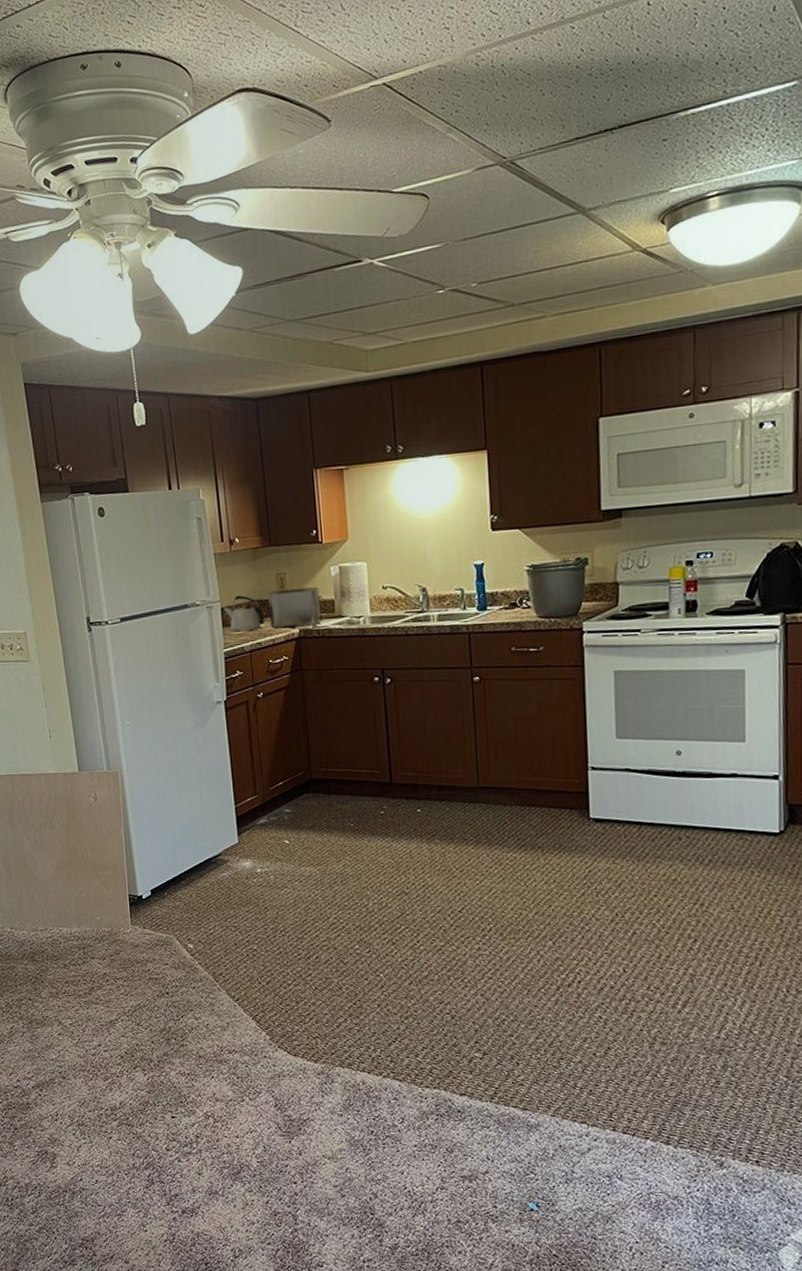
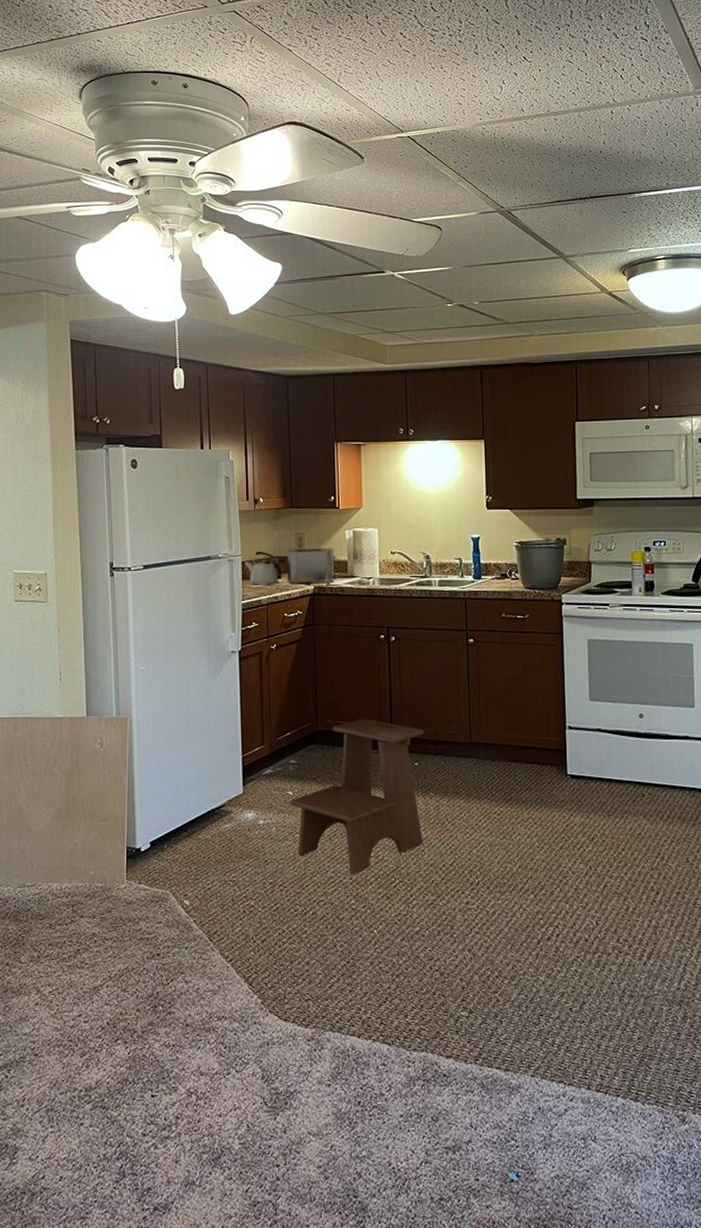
step stool: none [287,765,429,919] -> present [290,718,424,873]

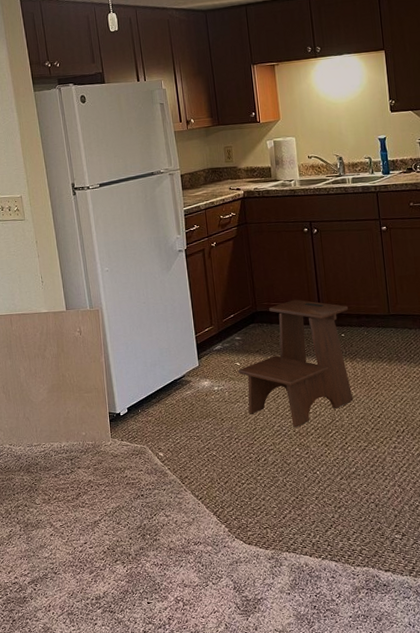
kettle: present [245,551,283,585] -> none [183,164,216,194]
toaster: present [287,548,337,584] -> none [218,157,263,191]

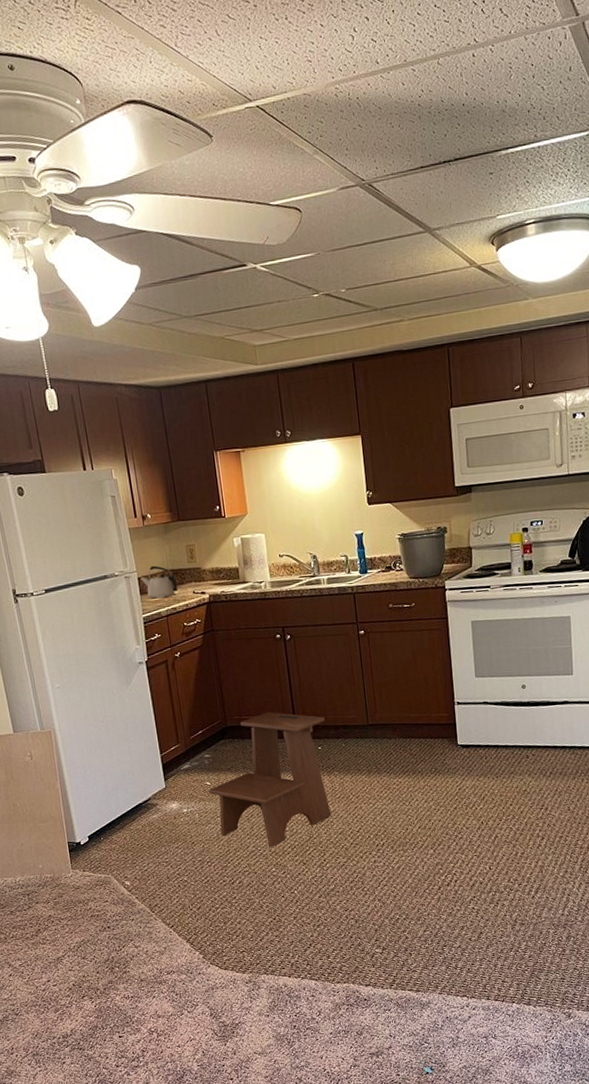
kettle: none [183,164,216,194] -> present [140,565,179,599]

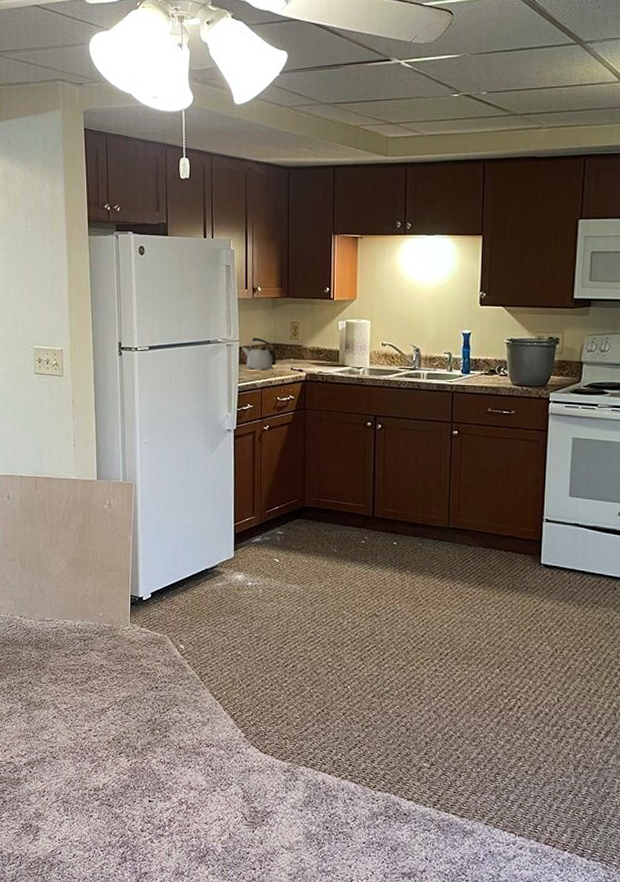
step stool: present [208,711,332,846] -> none [276,498,404,635]

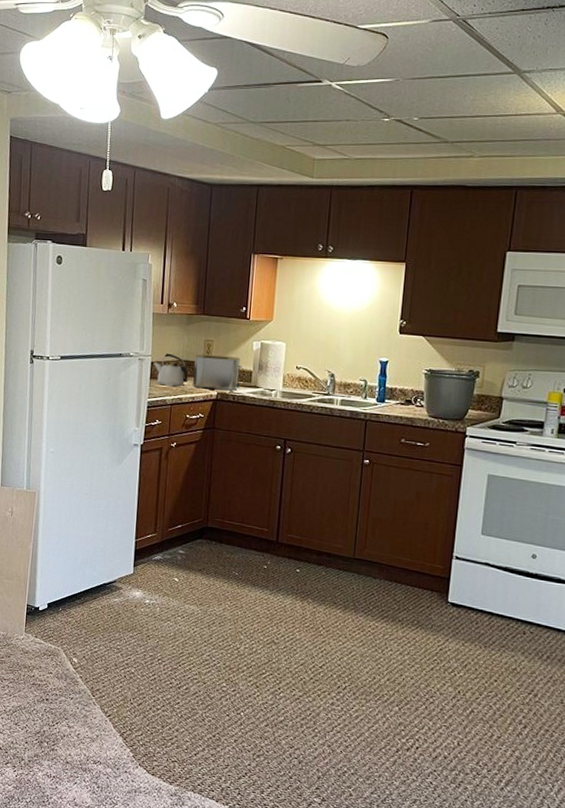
toaster: none [281,337,329,371] -> present [192,354,242,391]

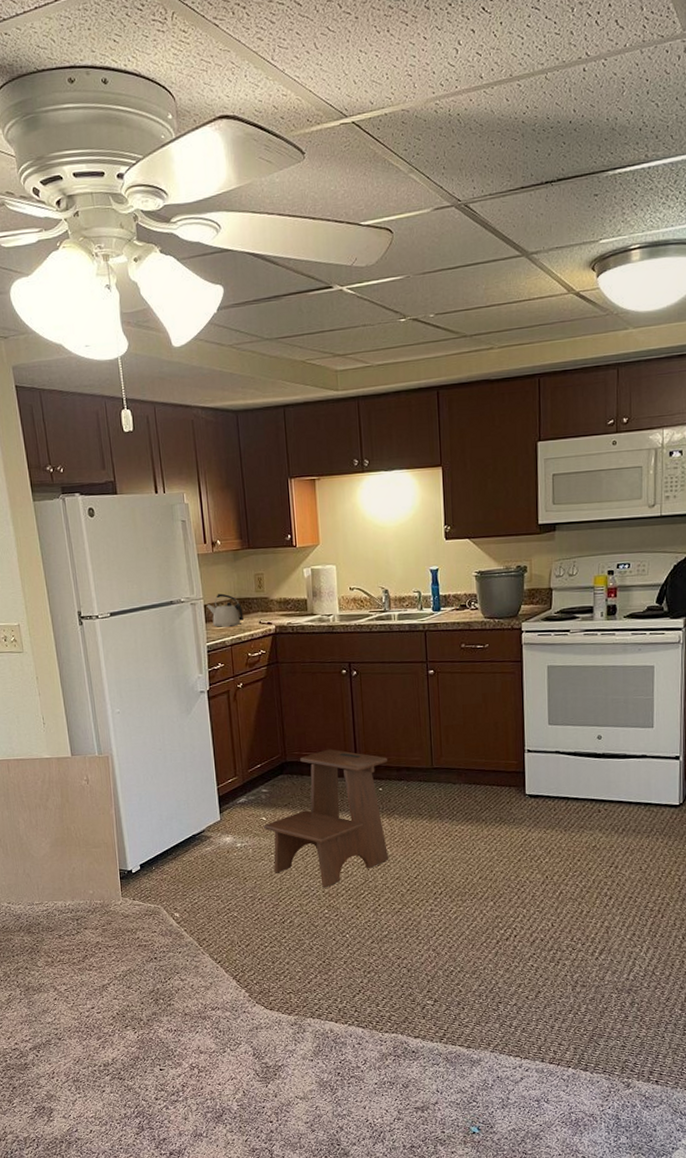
step stool: none [175,521,309,660] -> present [264,749,389,887]
toaster: present [192,354,242,391] -> none [247,587,298,625]

